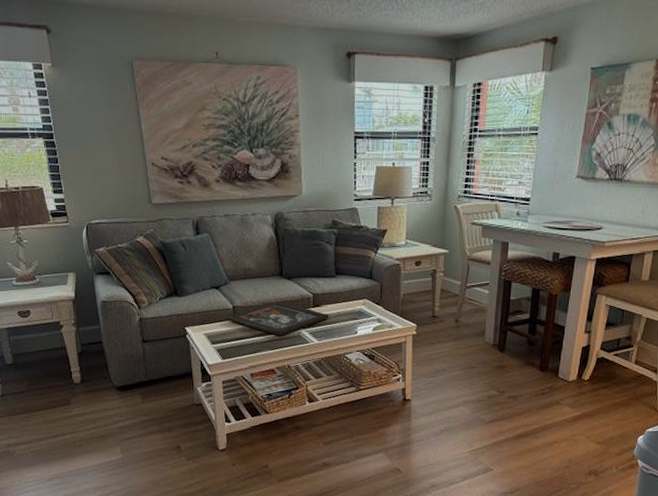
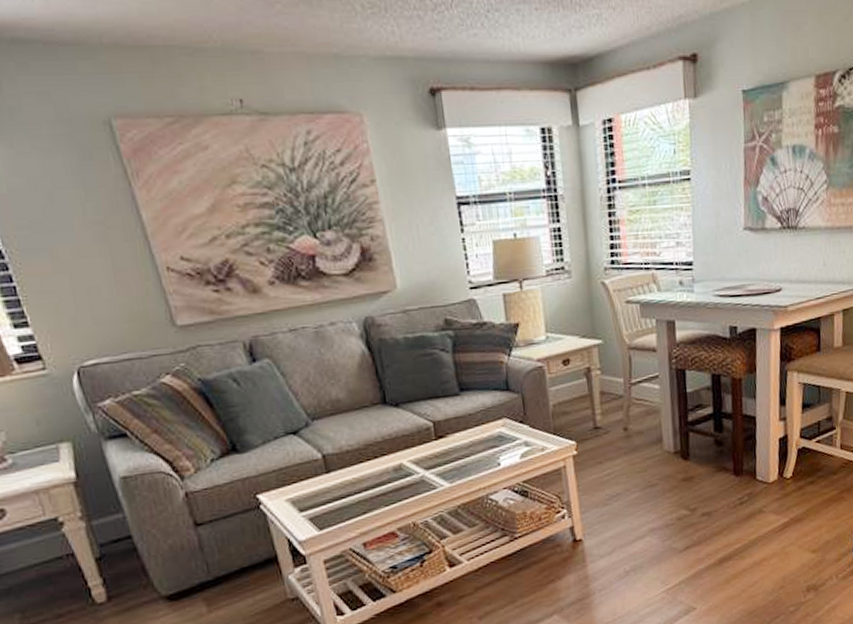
religious icon: present [227,301,329,336] -> none [315,438,459,486]

